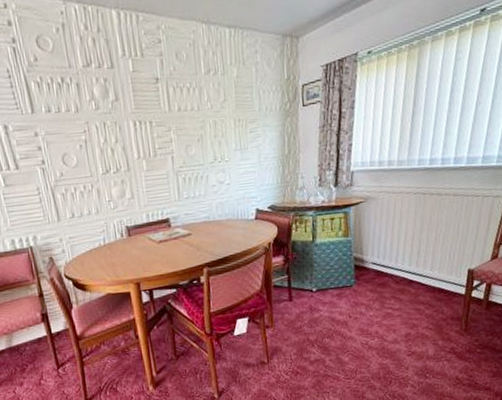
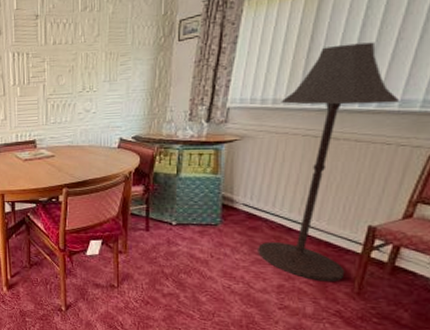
floor lamp: none [387,106,482,325] -> present [258,42,400,282]

